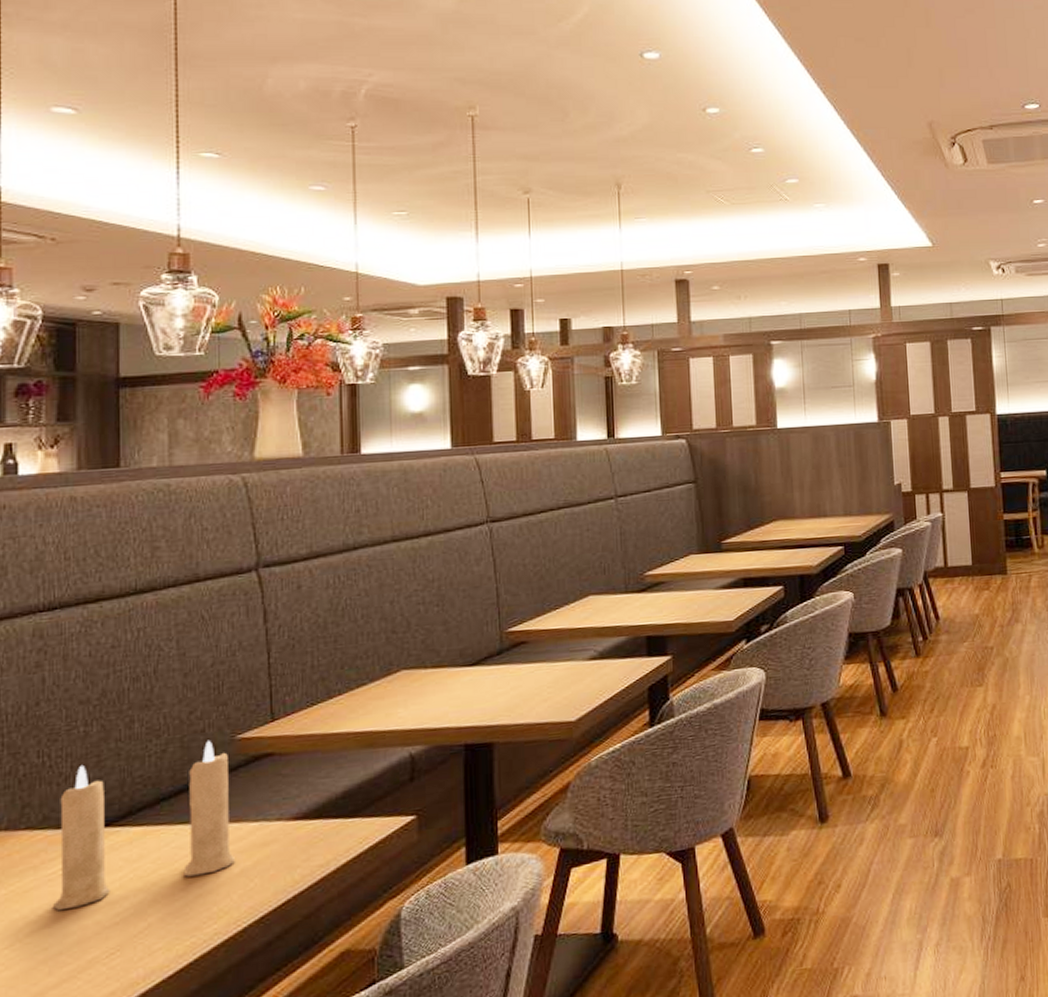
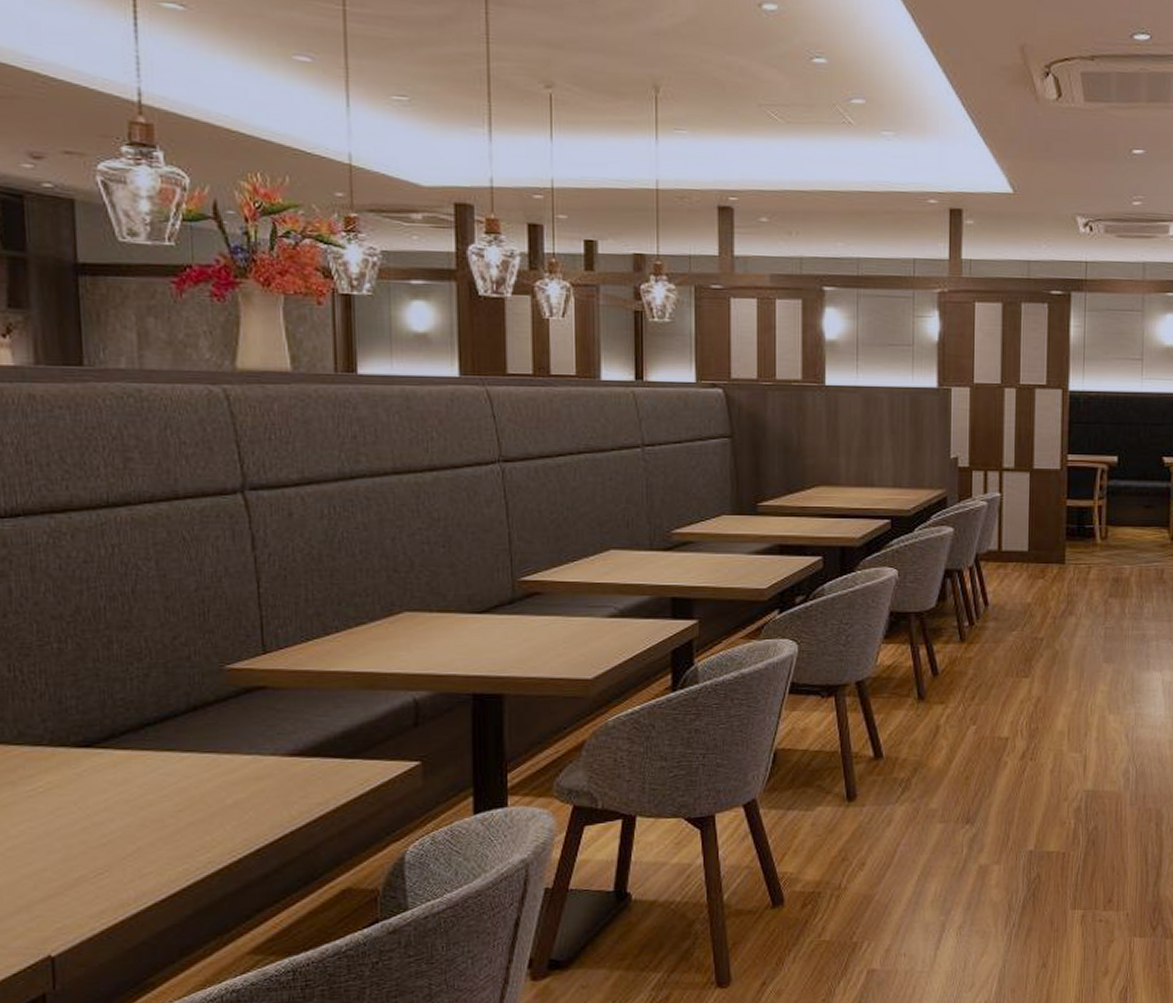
candle: present [53,740,235,911] -> none [35,667,227,828]

